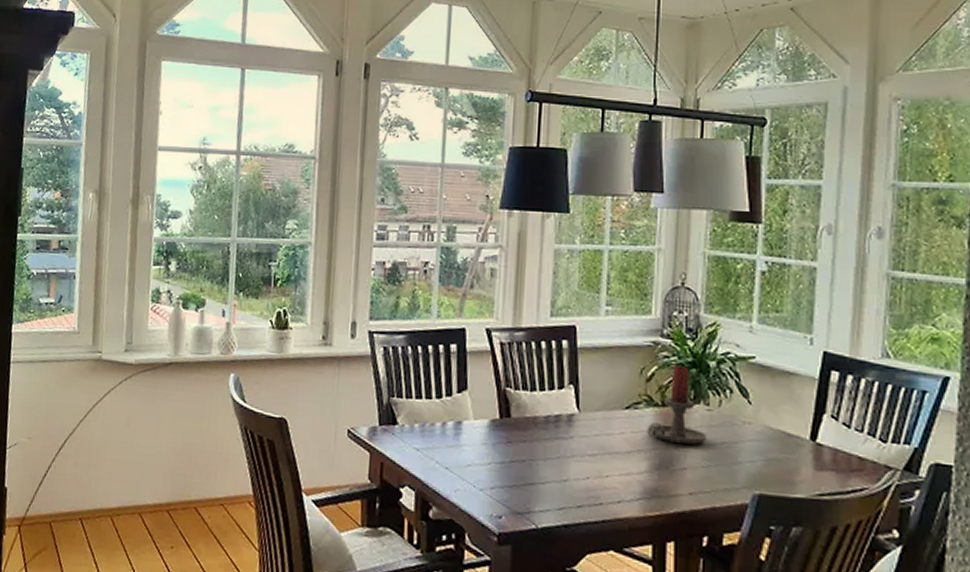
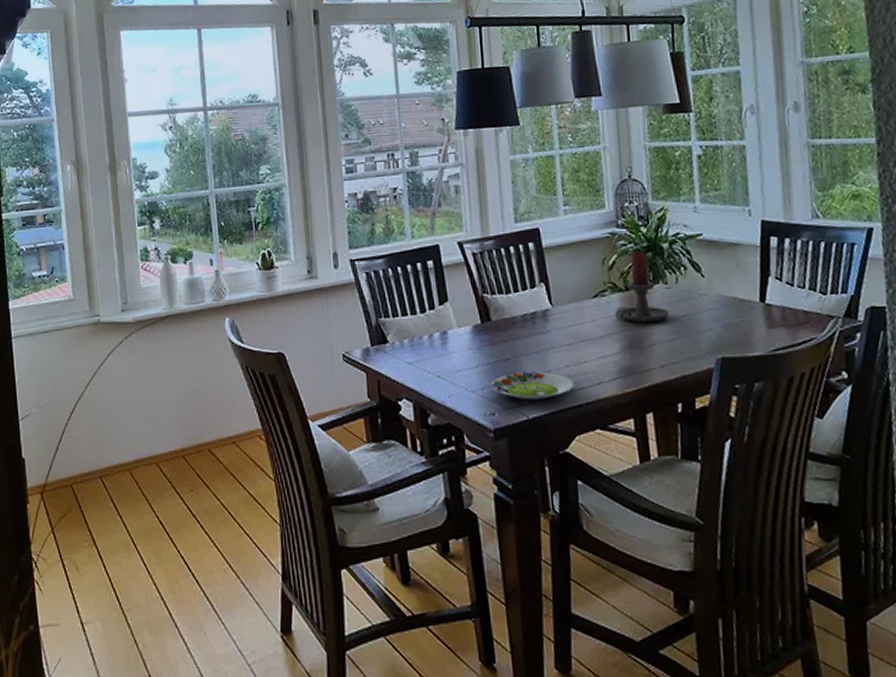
salad plate: none [500,475,592,510] -> present [490,370,574,401]

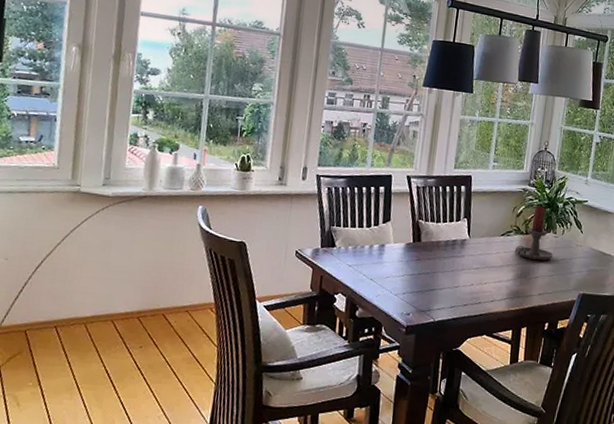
salad plate: present [490,370,574,401] -> none [410,283,474,308]

